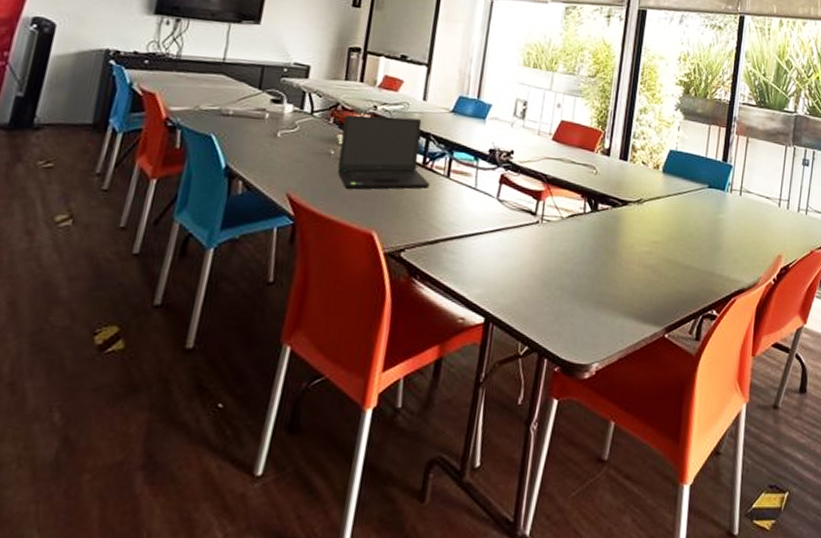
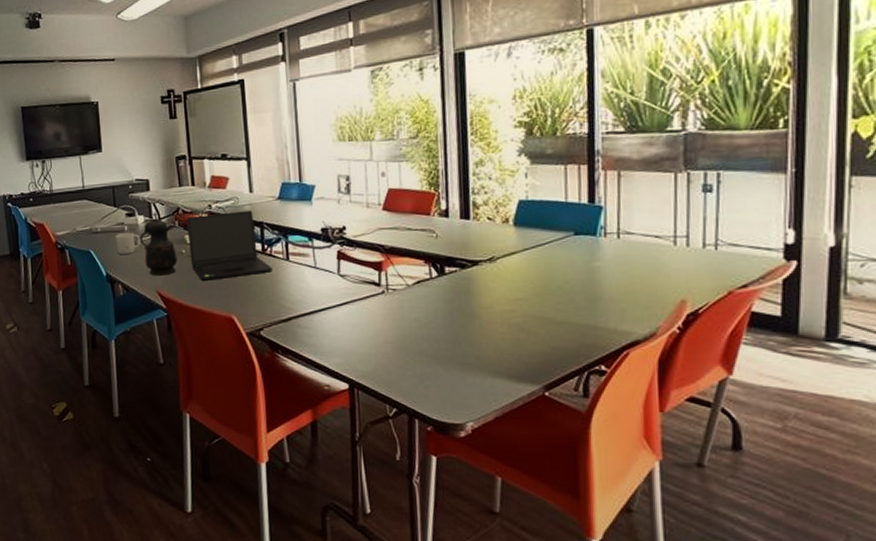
mug: none [247,120,282,147] -> present [115,233,141,255]
coffeepot: none [280,103,332,177] -> present [139,212,178,276]

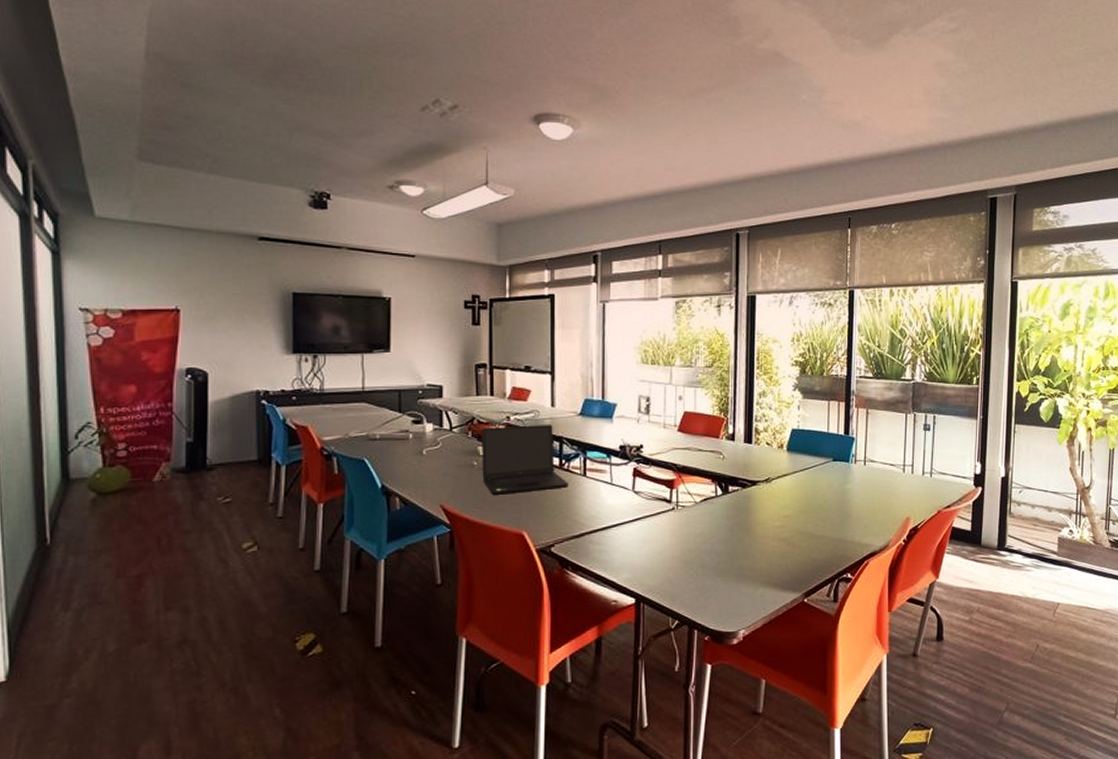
mug: present [115,233,141,255] -> none [397,441,426,466]
coffeepot: present [139,212,178,276] -> none [425,420,470,489]

